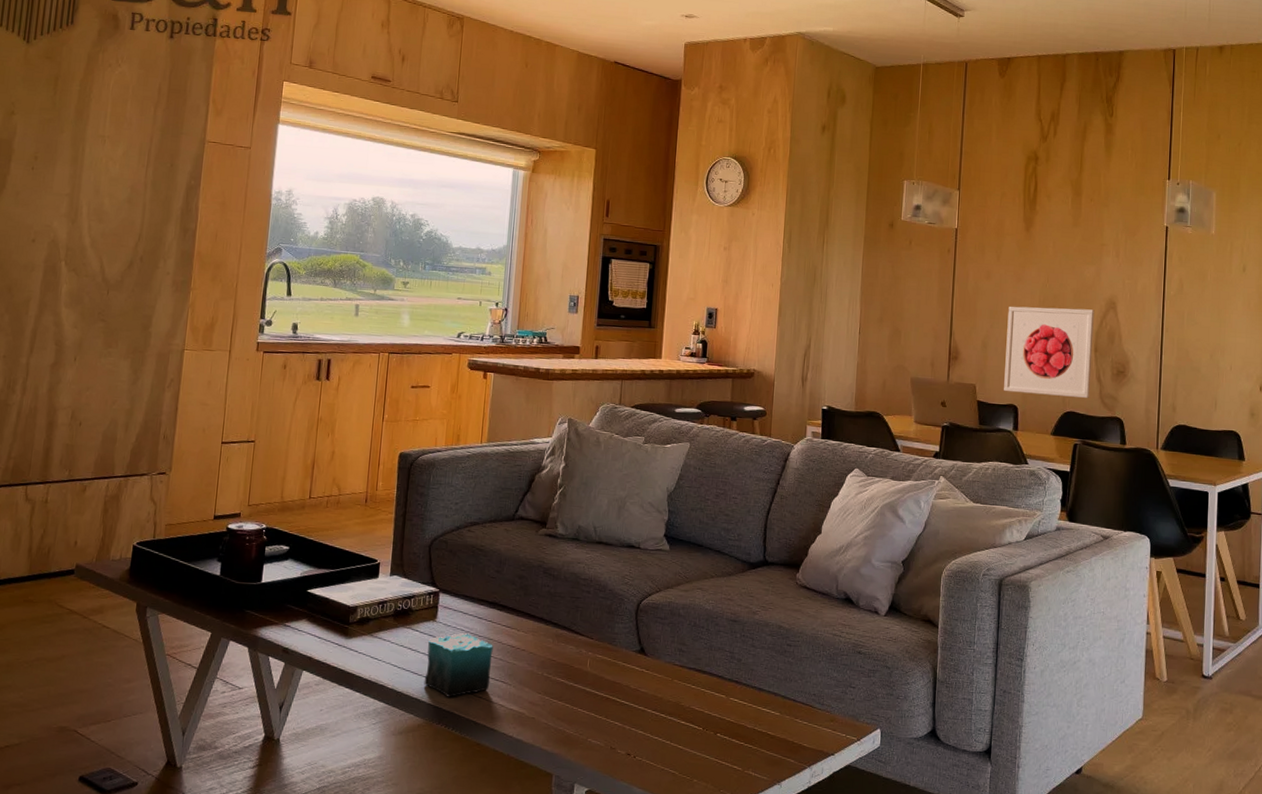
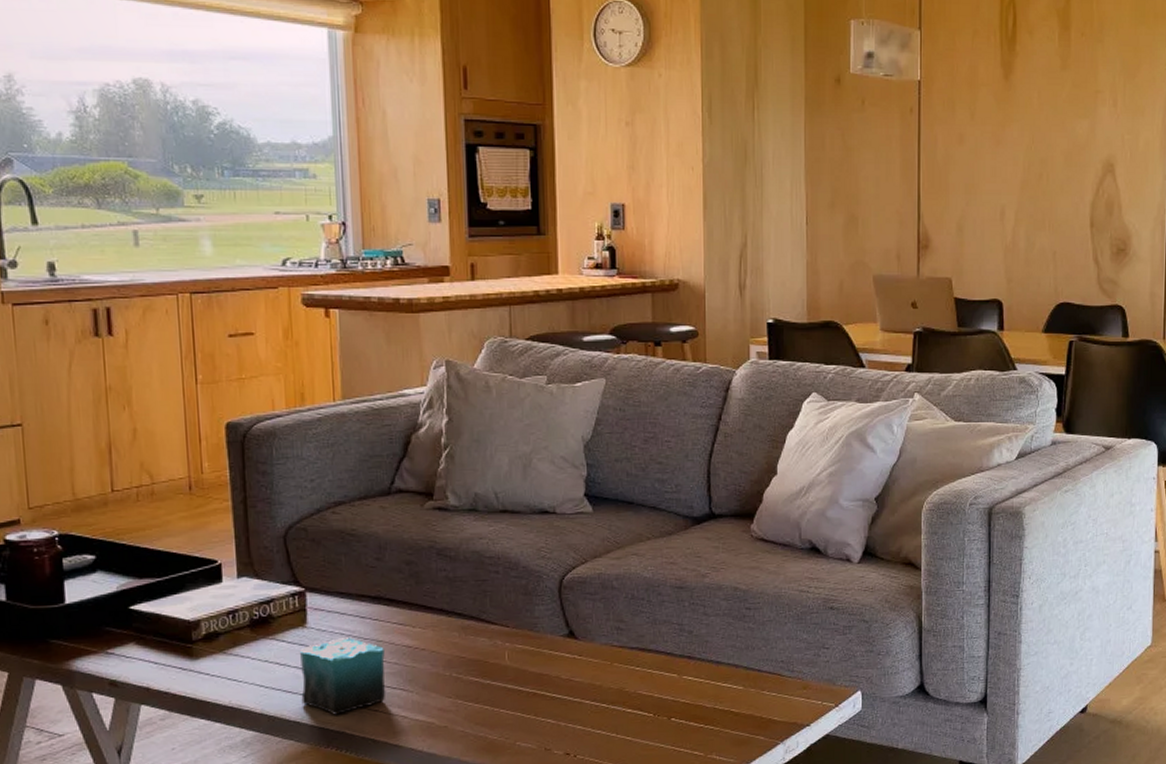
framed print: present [1004,306,1095,399] -> none [985,174,1089,286]

